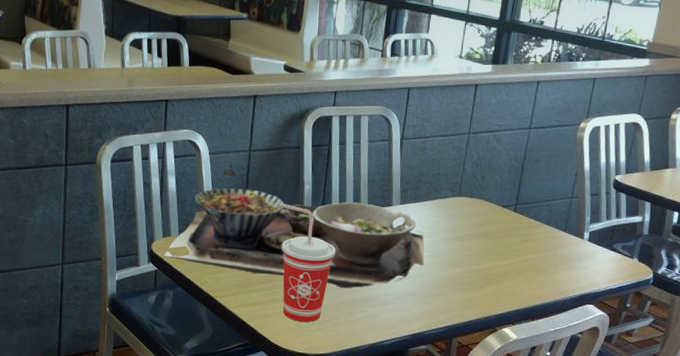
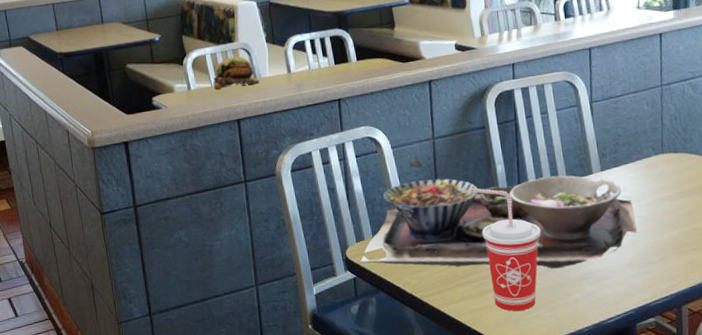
burger: none [48,43,93,74] -> present [213,56,259,91]

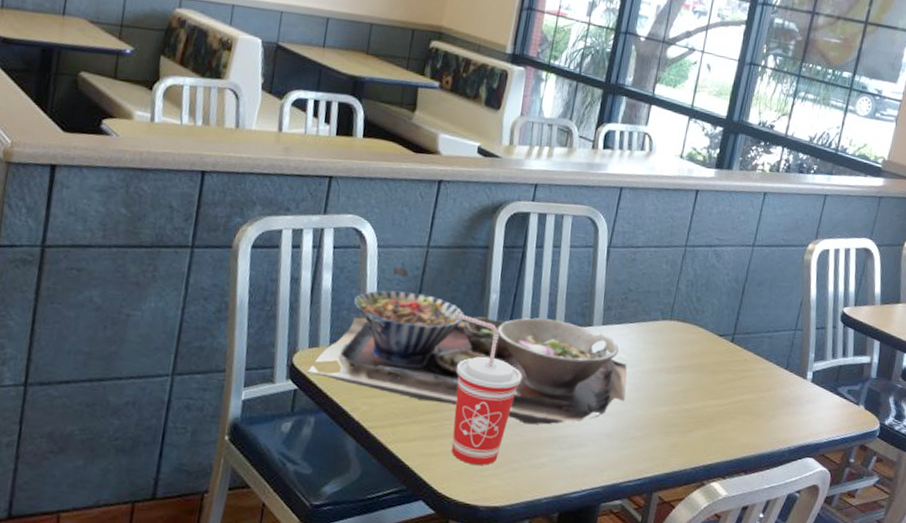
burger: present [213,56,259,91] -> none [183,96,241,136]

